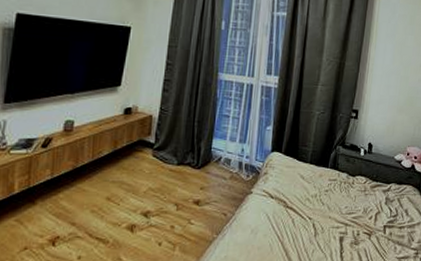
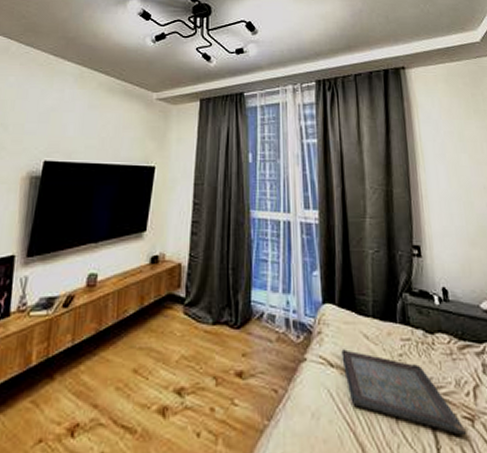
serving tray: none [280,186,365,245] -> present [341,349,467,436]

